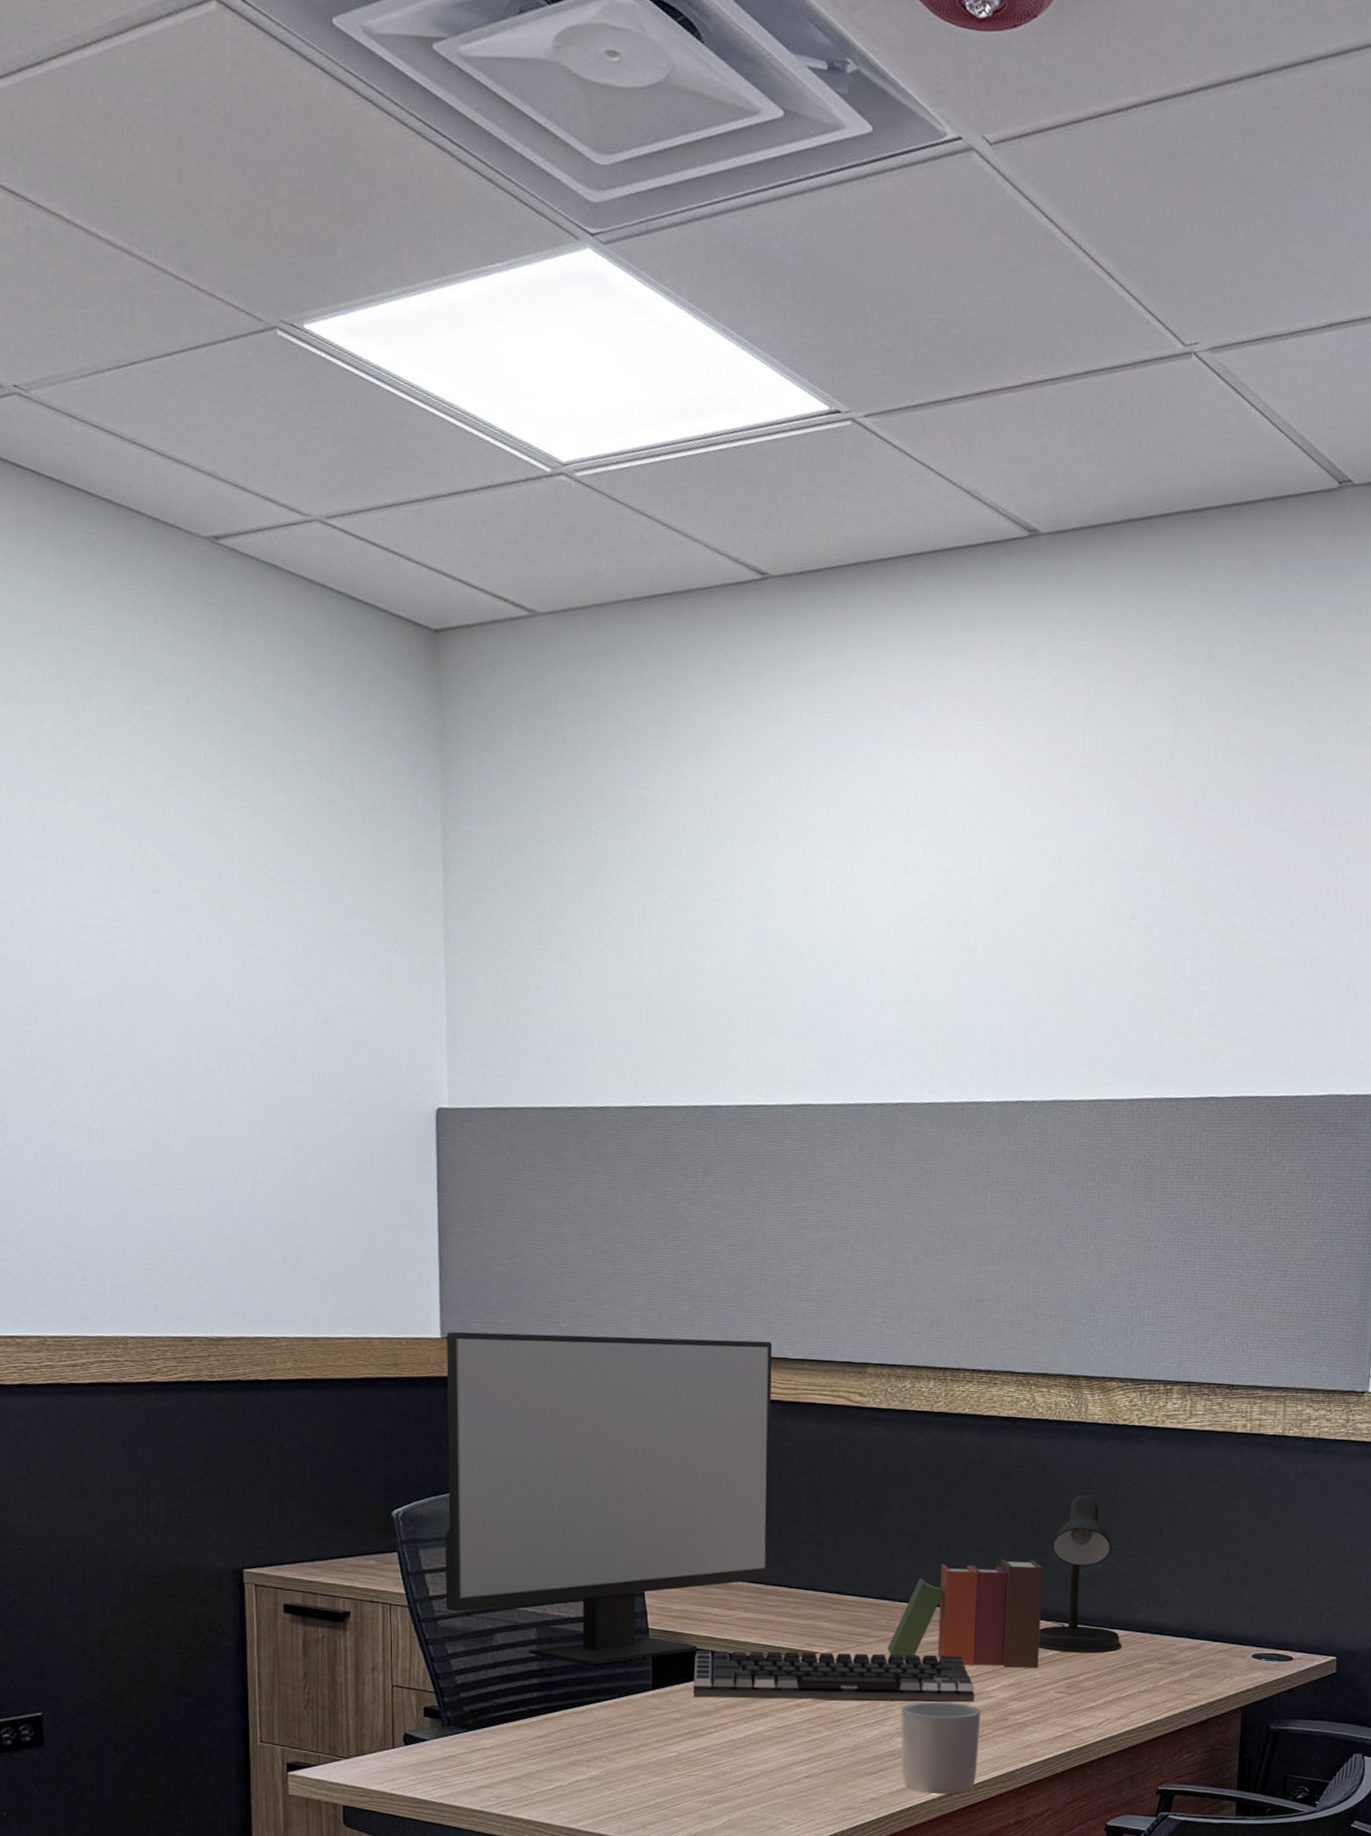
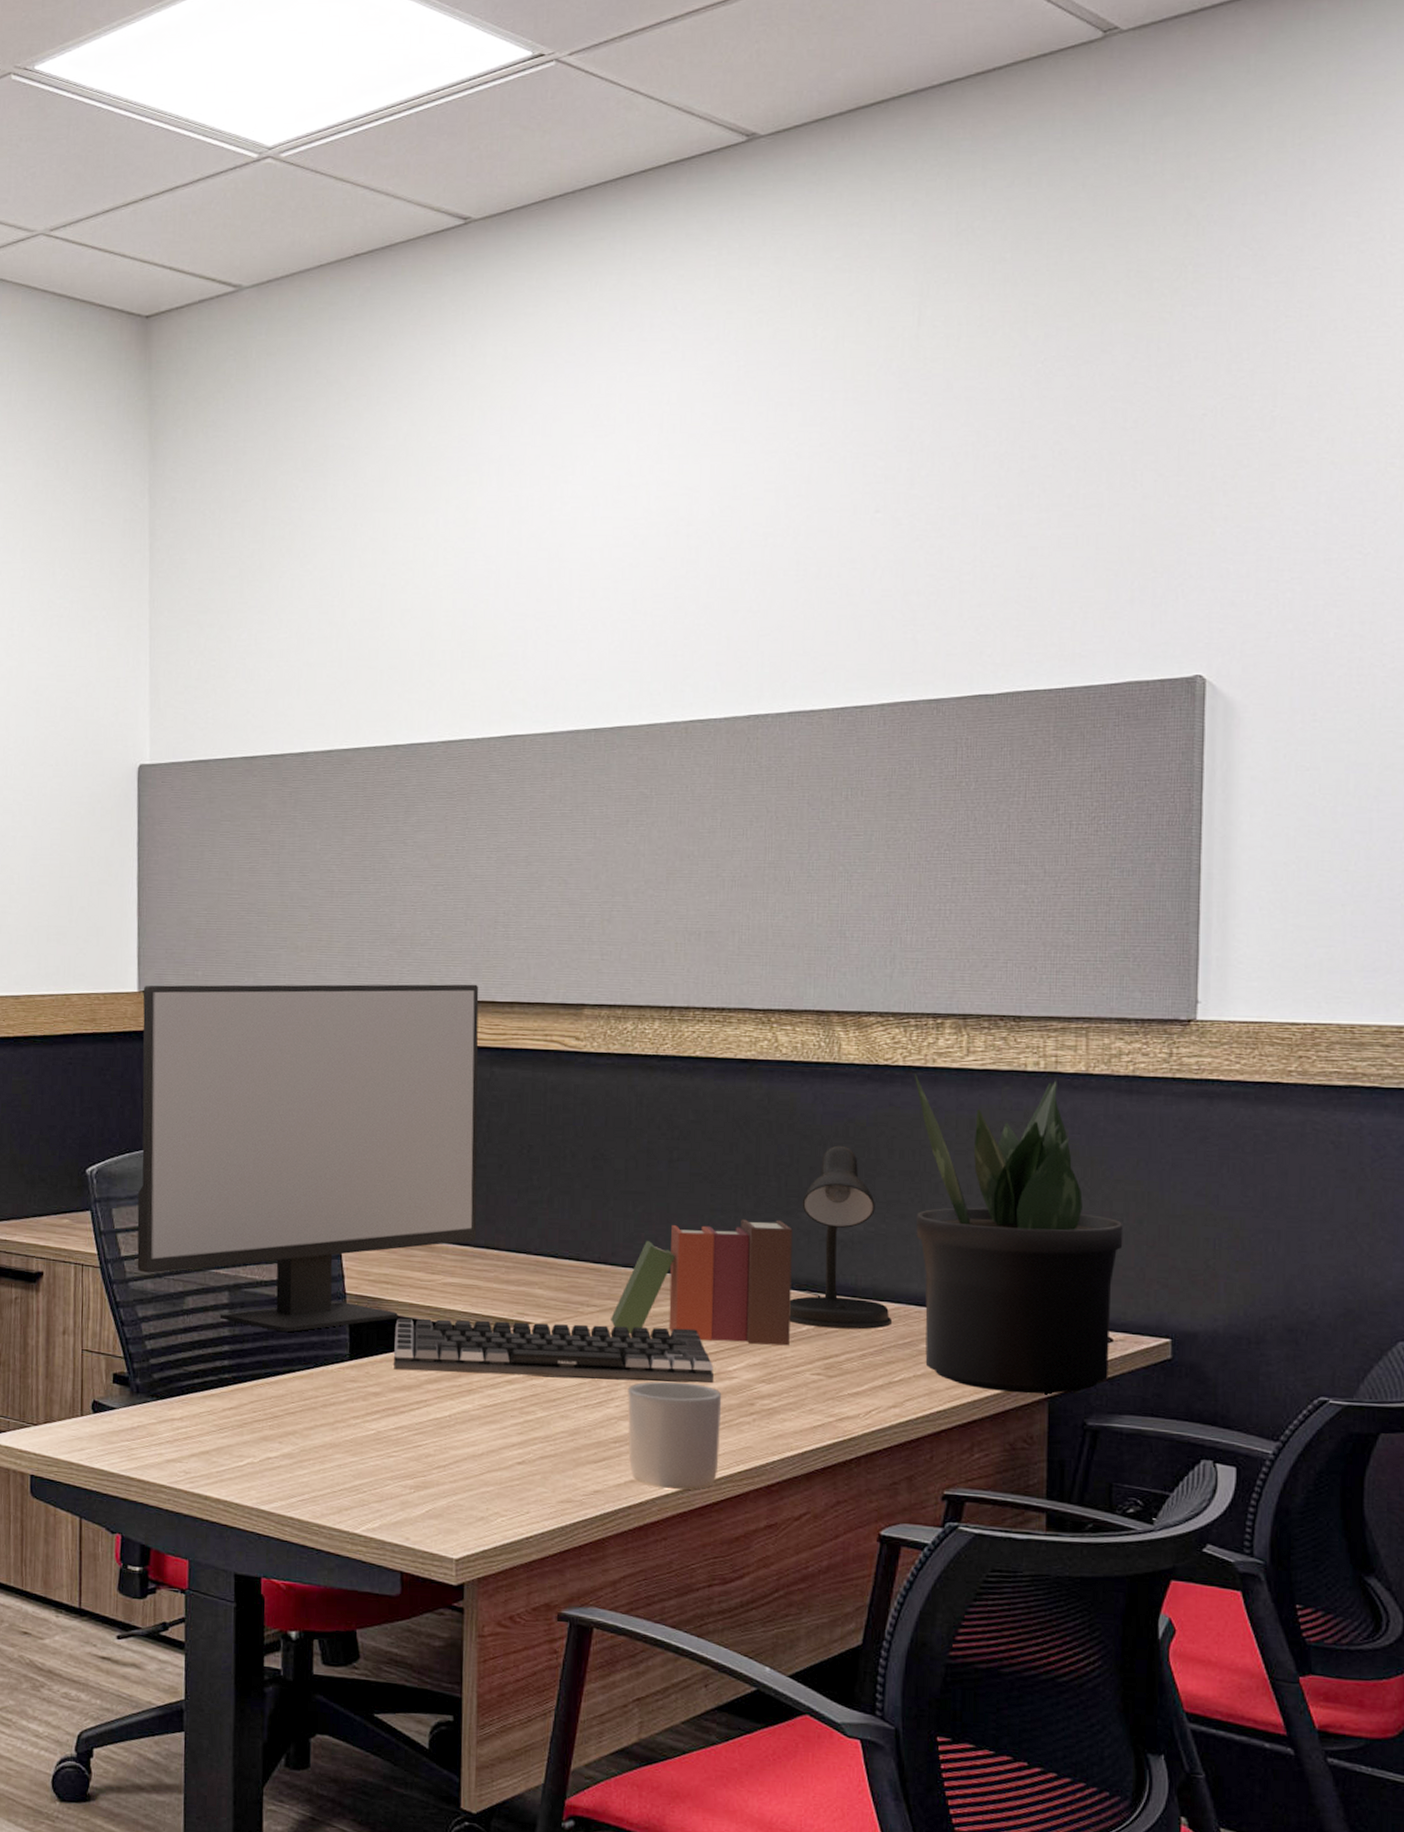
planter: none [1143,1433,1305,1704] -> present [913,1074,1124,1394]

